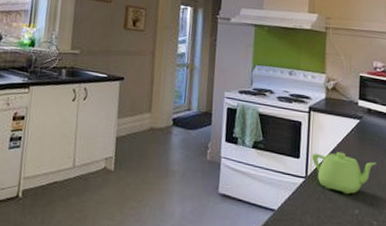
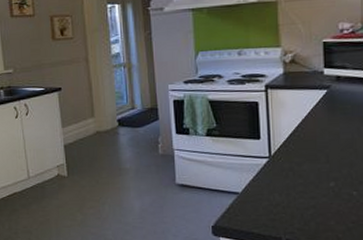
teapot: present [311,151,377,195] -> none [273,126,352,169]

